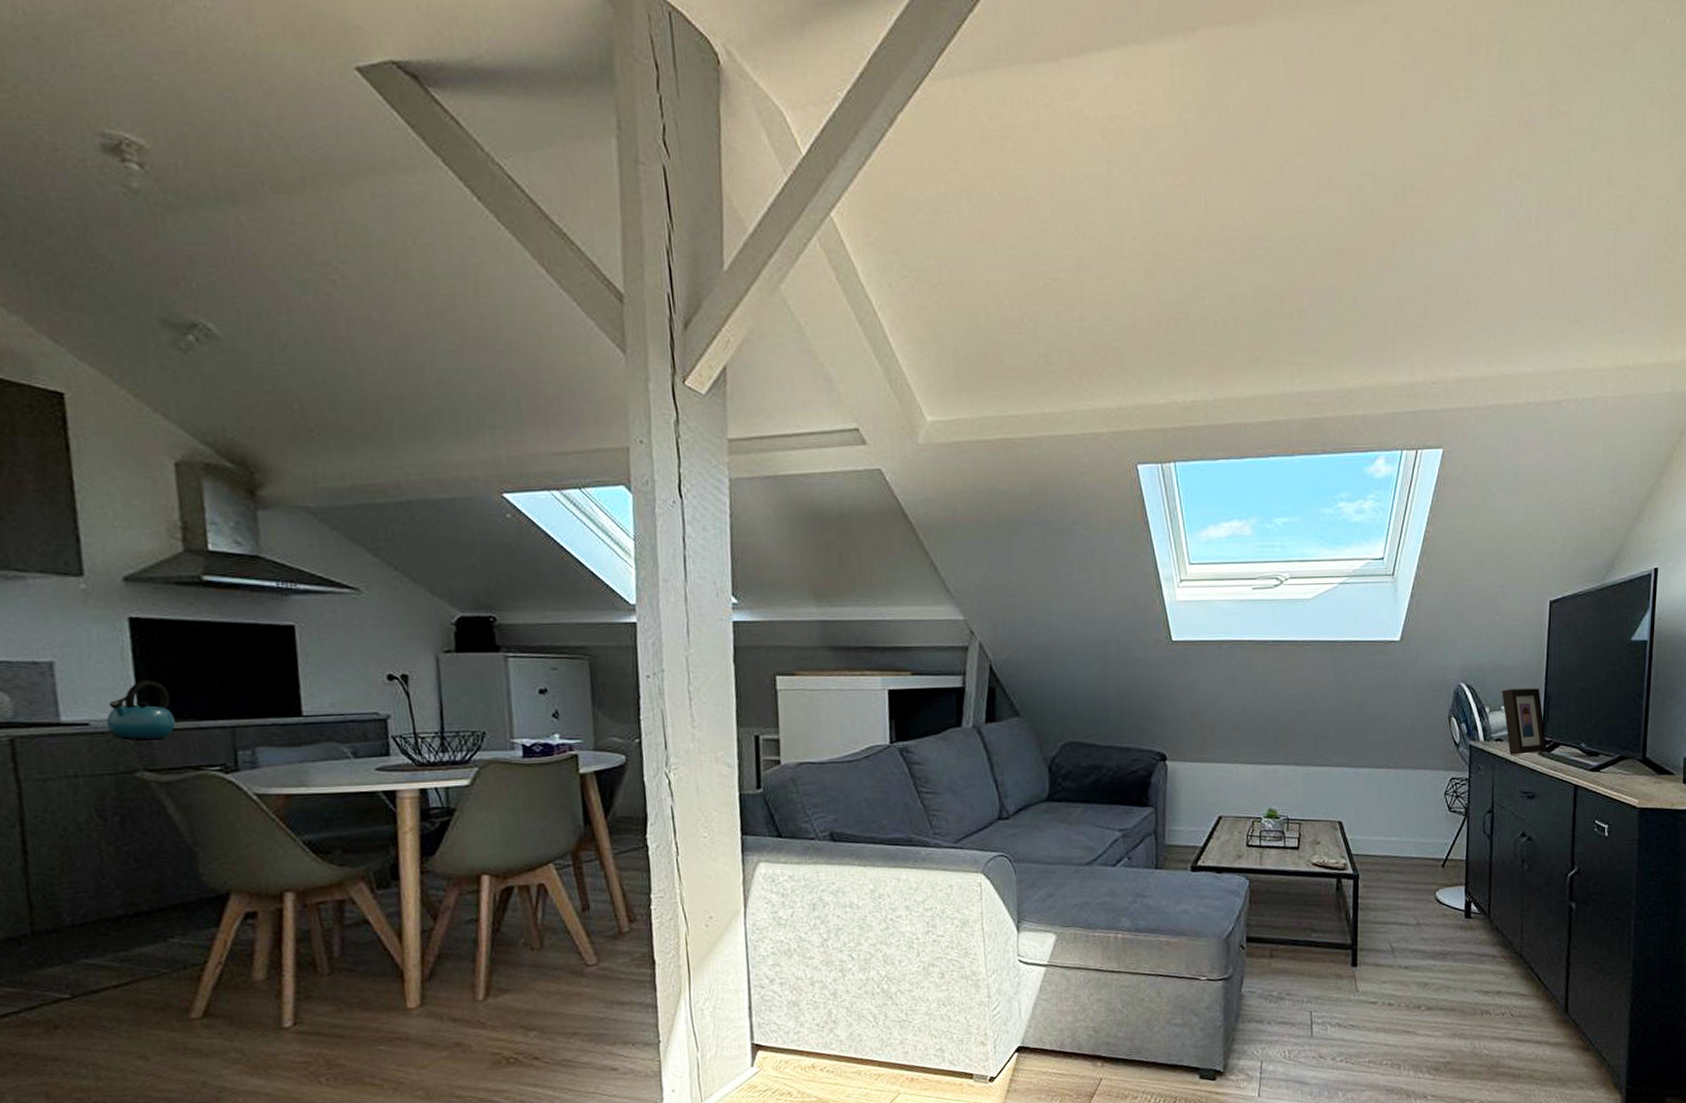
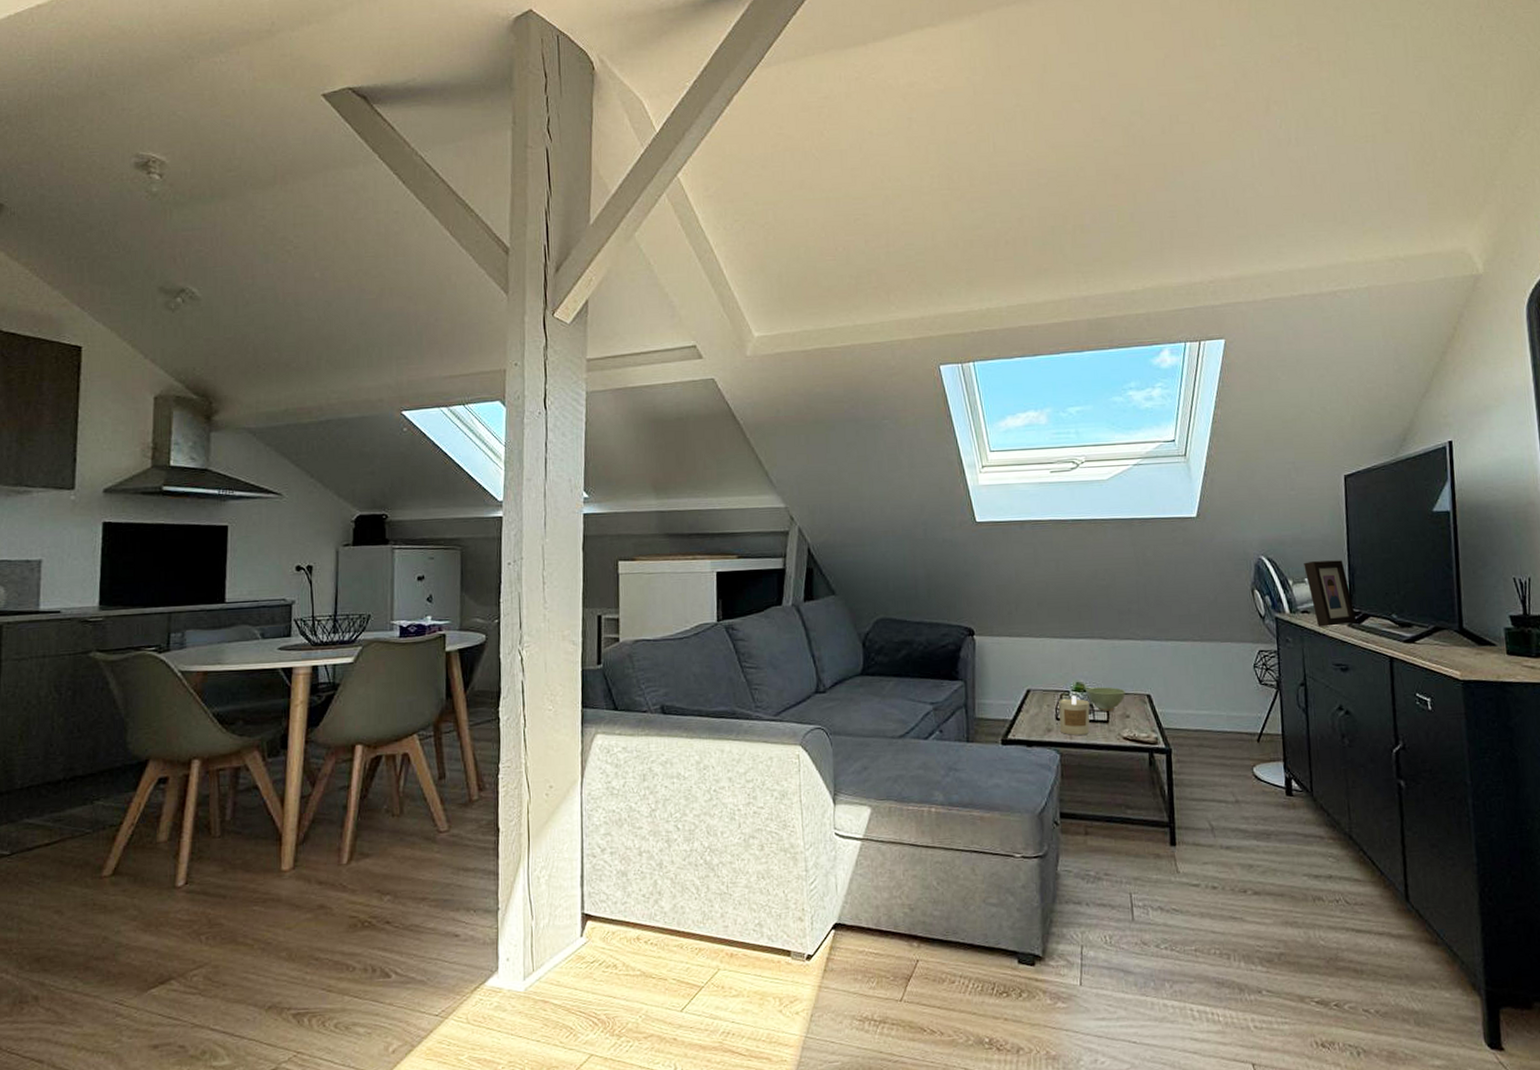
kettle: present [105,680,176,740] -> none [73,574,126,625]
candle: none [1250,822,1281,862] -> present [1059,695,1090,735]
bowl: none [1278,813,1318,838] -> present [1086,687,1126,712]

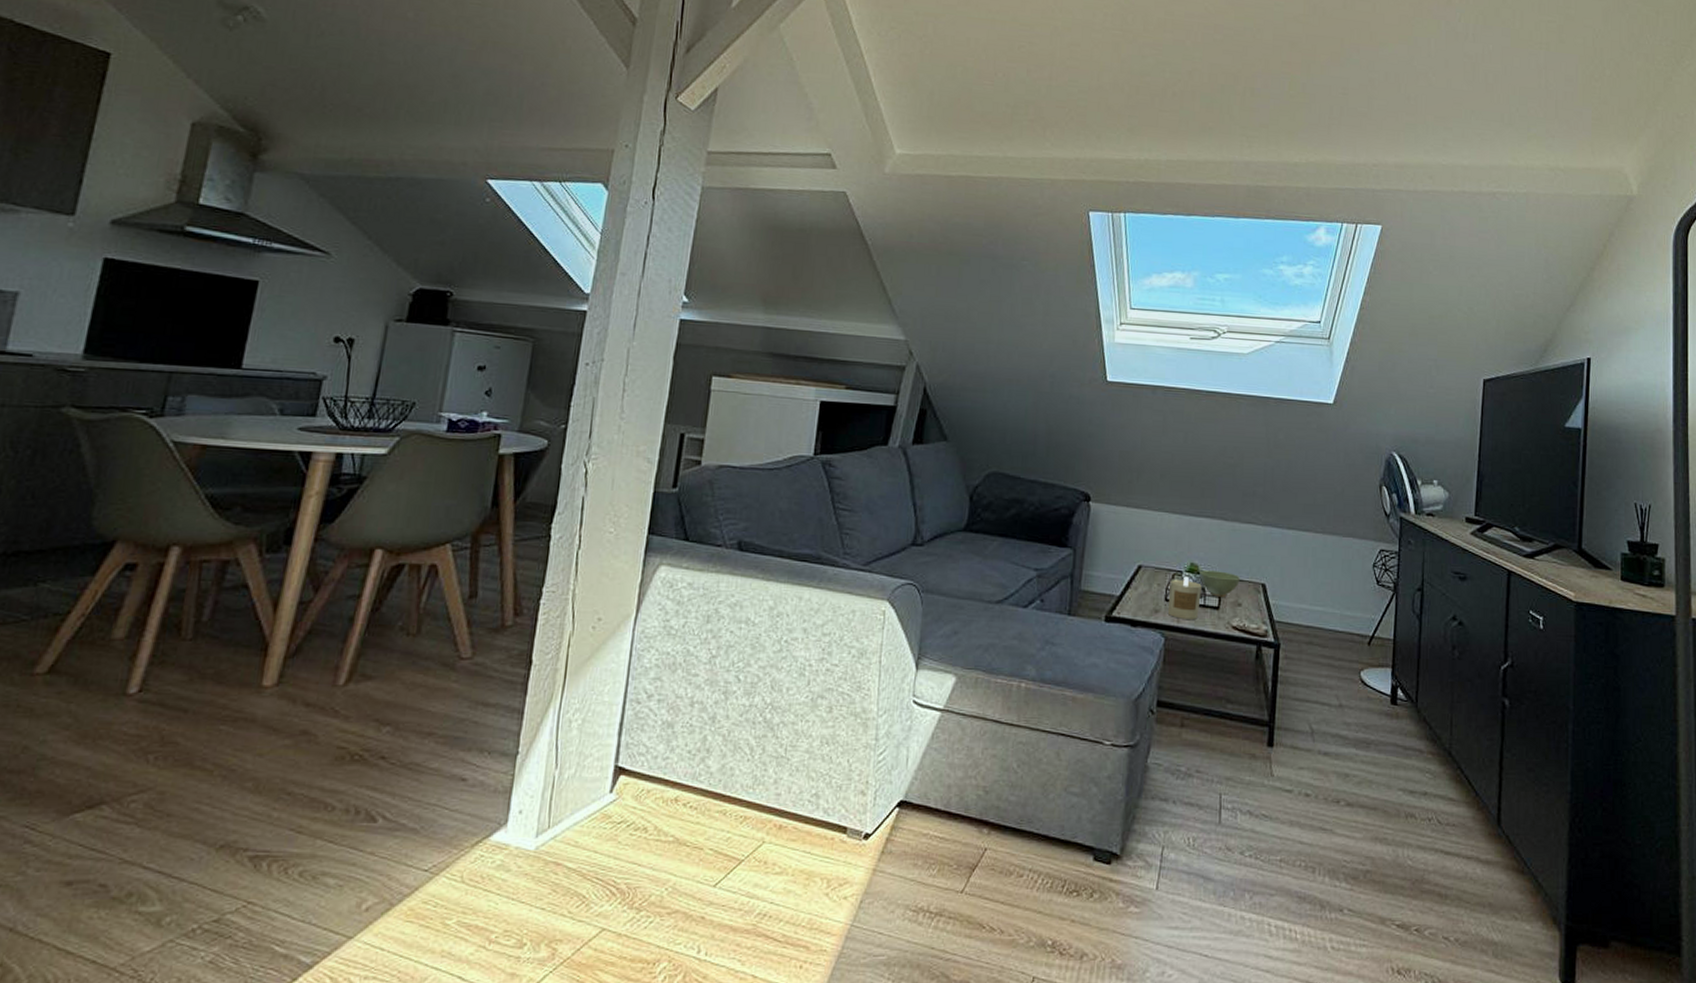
picture frame: present [1304,560,1357,627] -> none [1434,463,1480,533]

